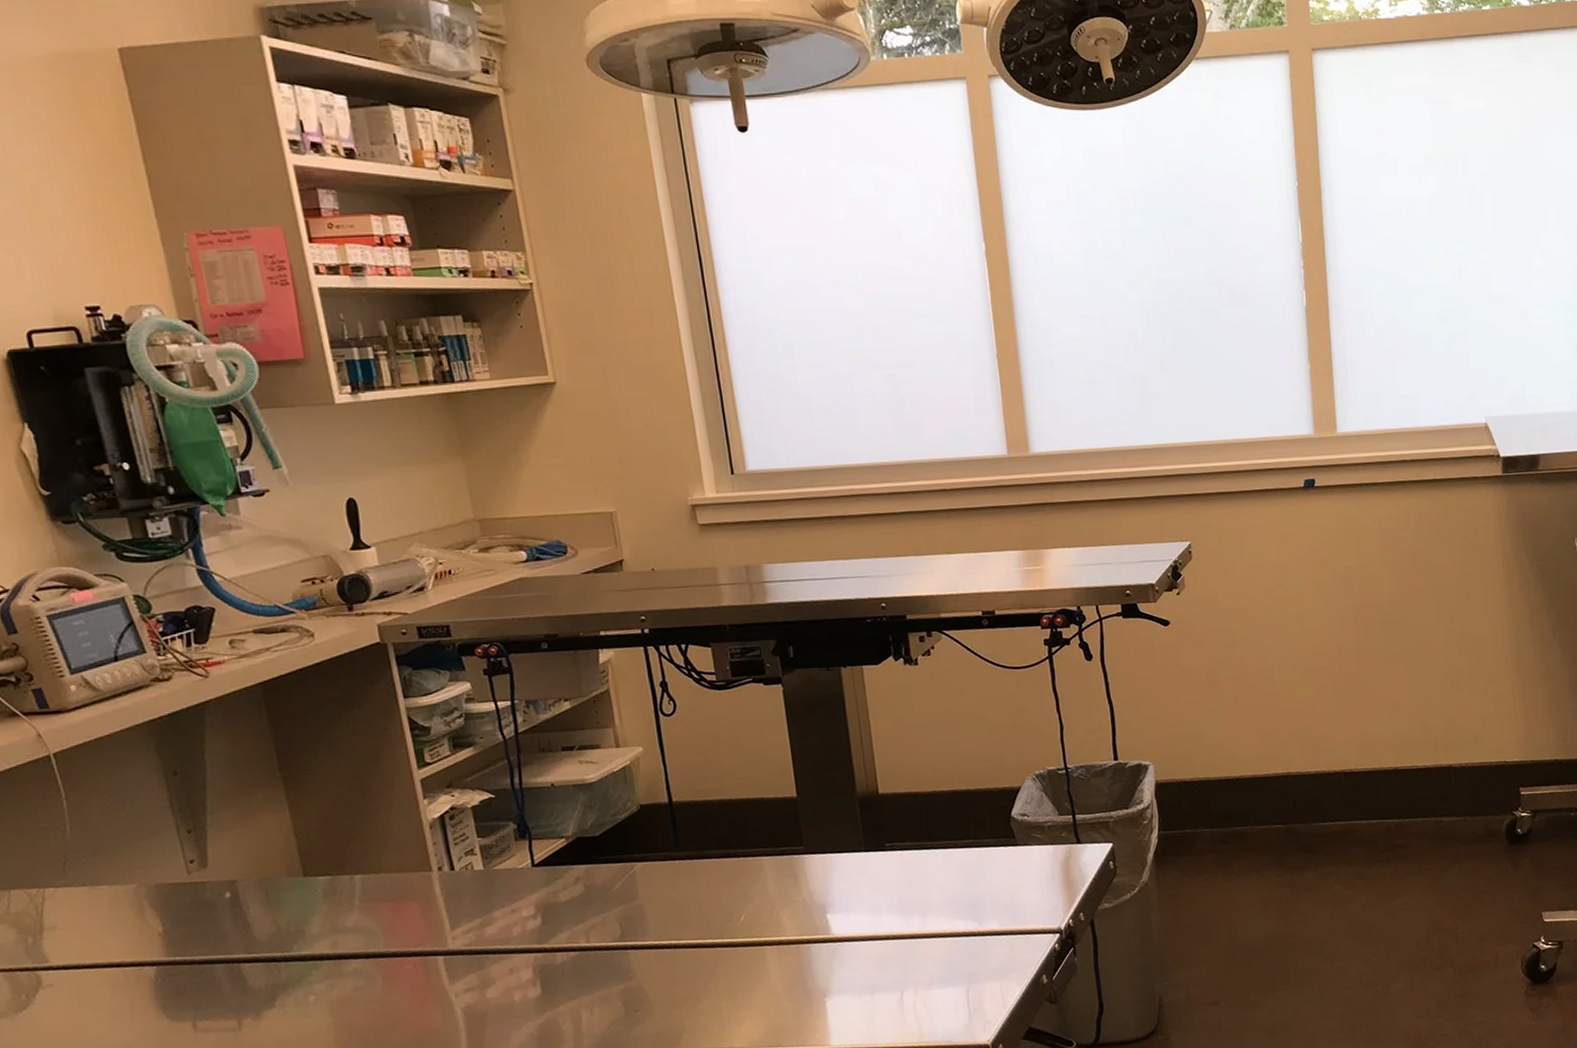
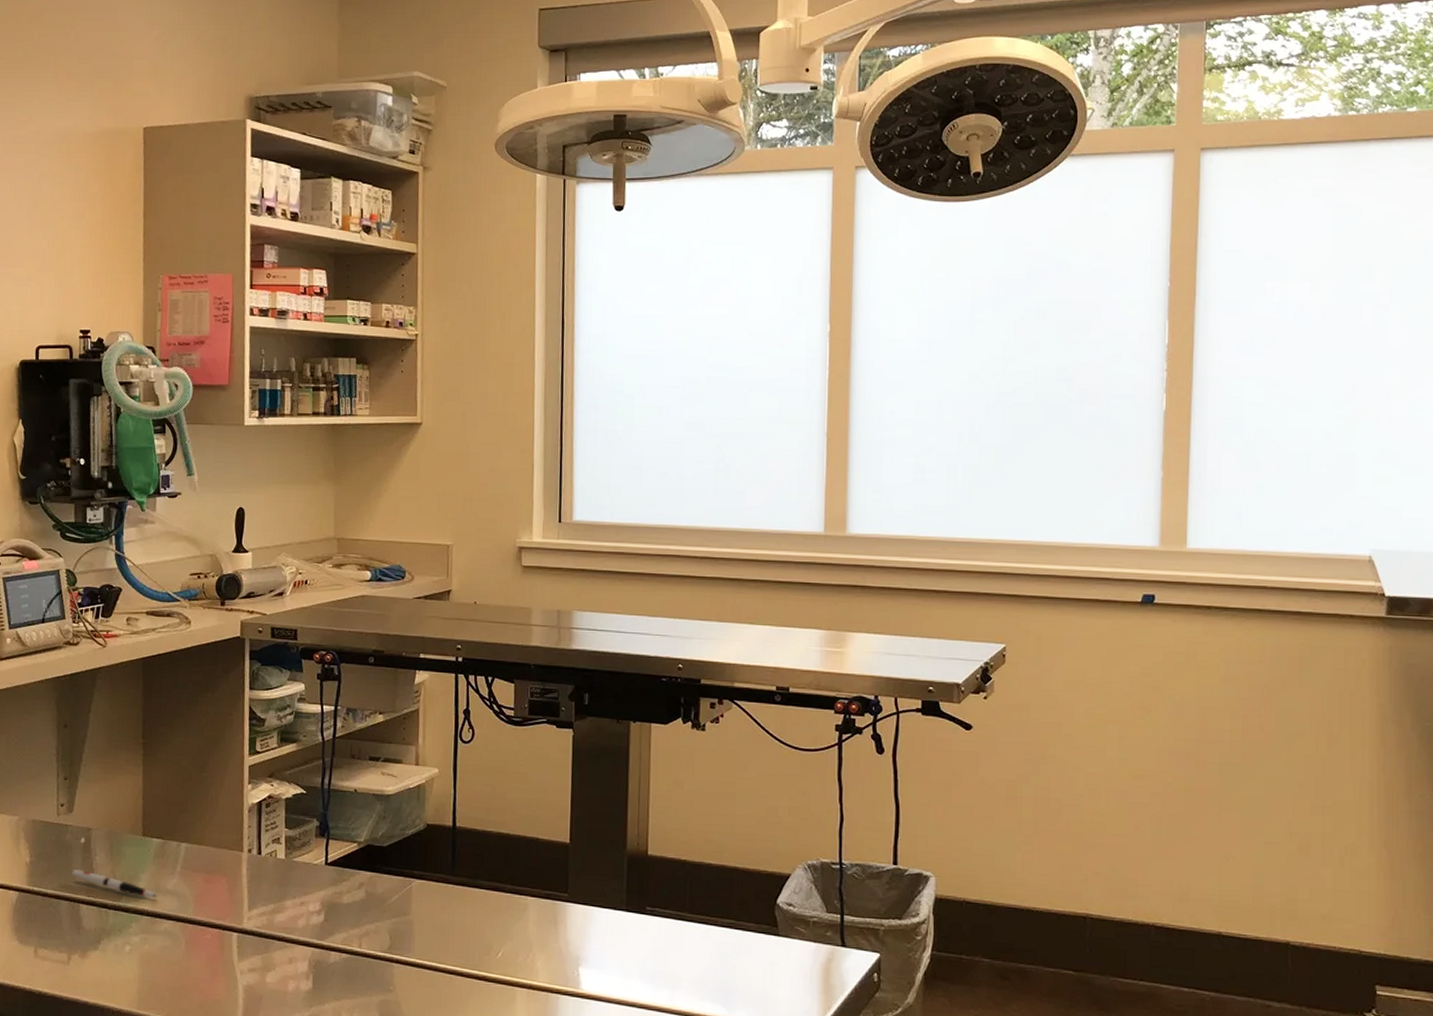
pen: none [221,927,336,941] -> present [72,870,157,898]

